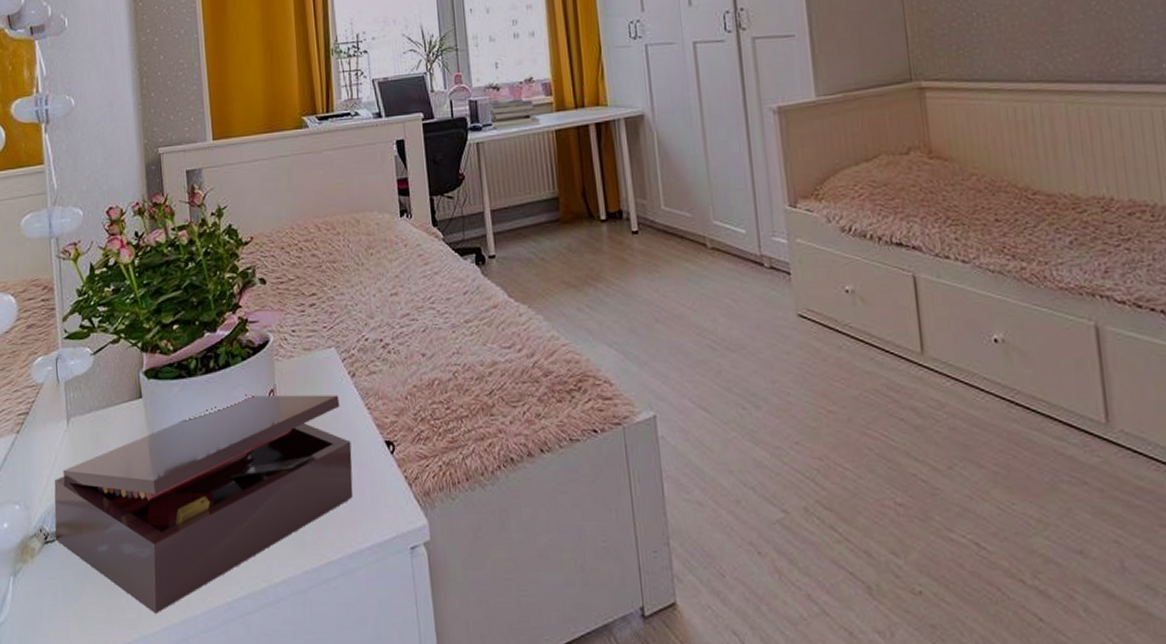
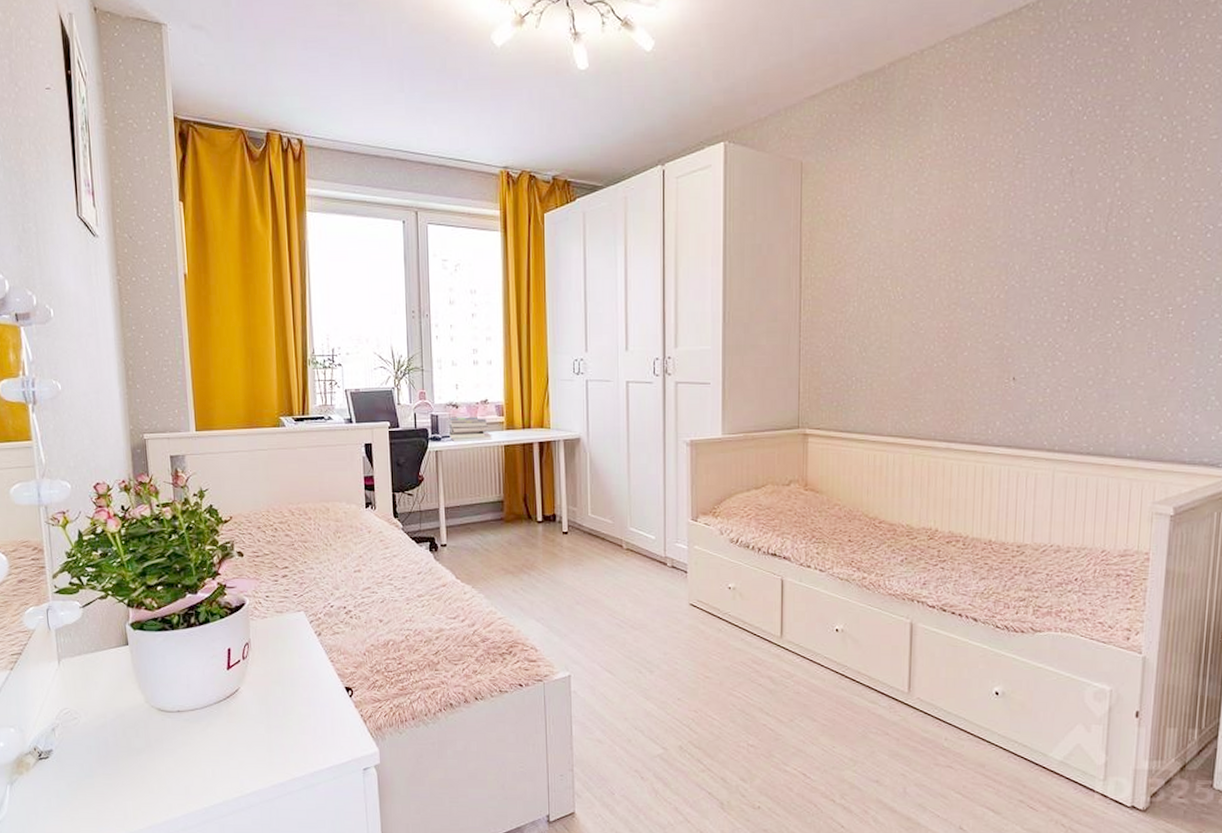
jewelry box: present [54,395,353,614] -> none [46,647,316,816]

